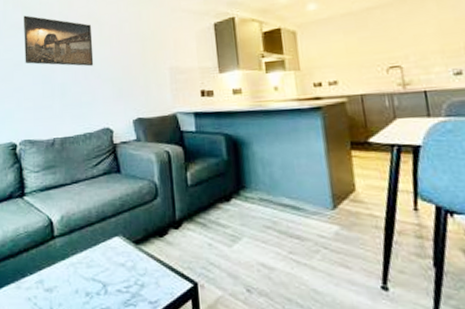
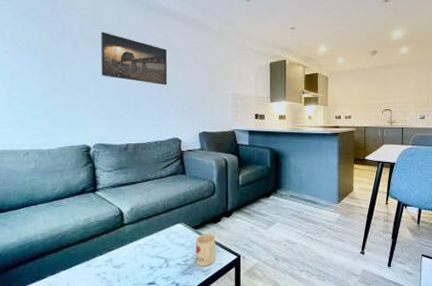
mug: none [137,251,165,297] -> present [195,234,216,267]

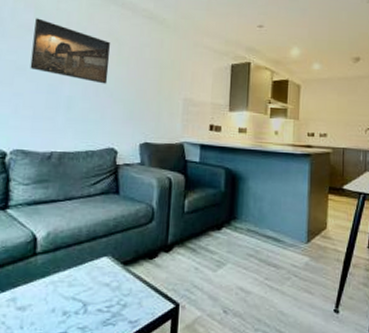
mug: present [195,234,216,267] -> none [121,272,150,316]

